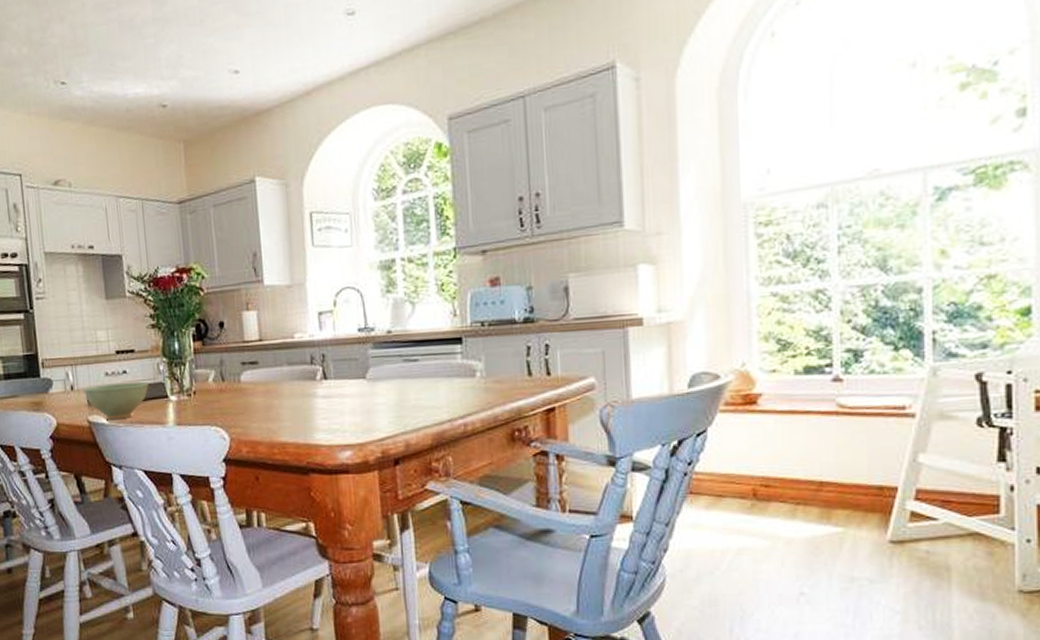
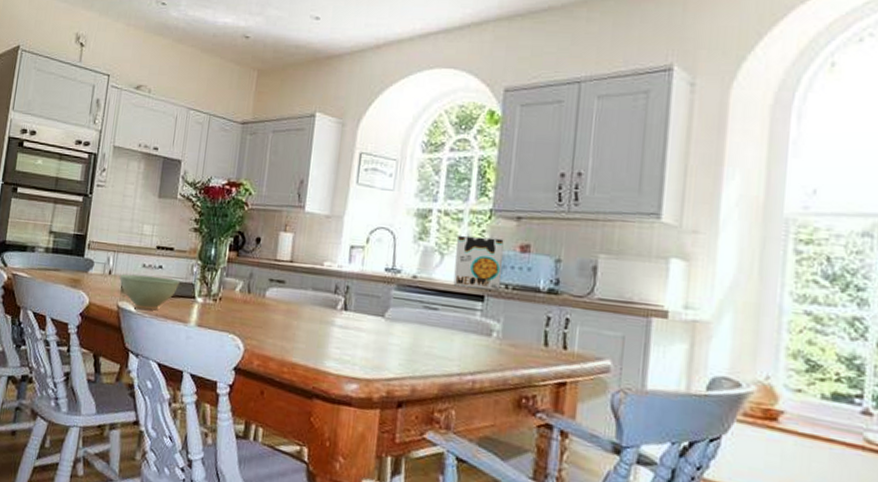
cereal box: none [426,276,477,334] -> present [453,235,504,291]

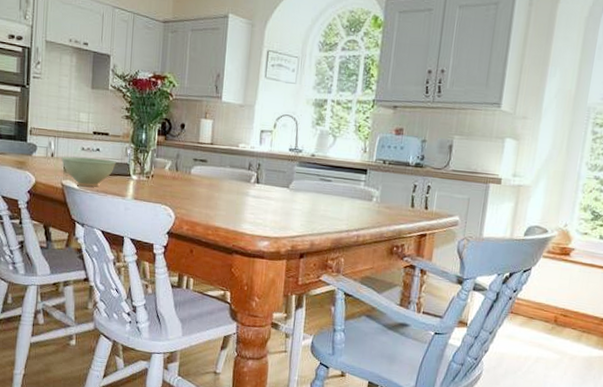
cereal box: present [453,235,504,291] -> none [343,121,383,166]

